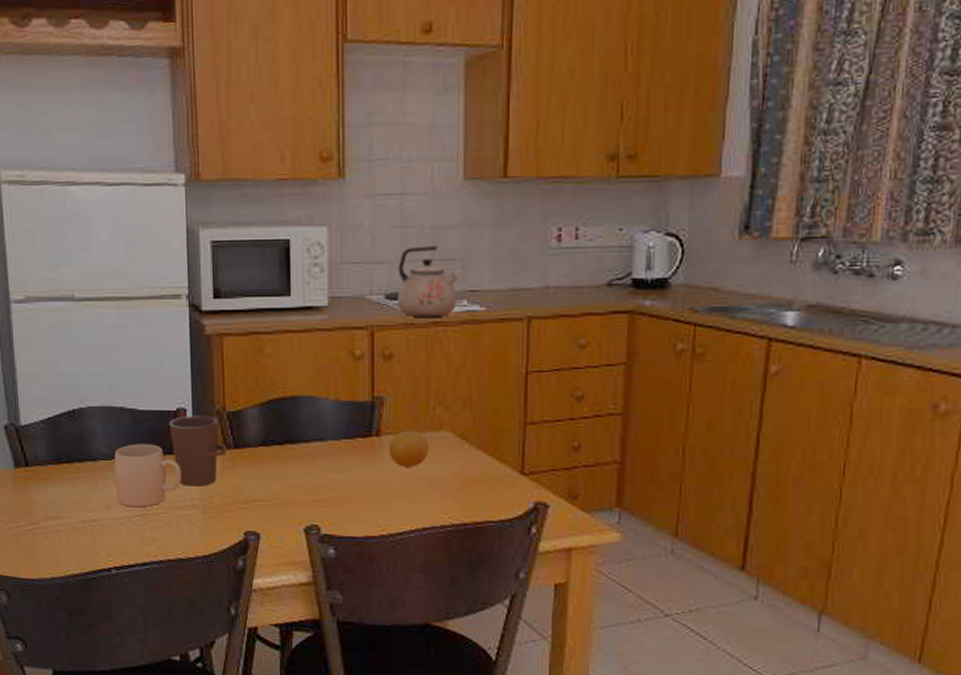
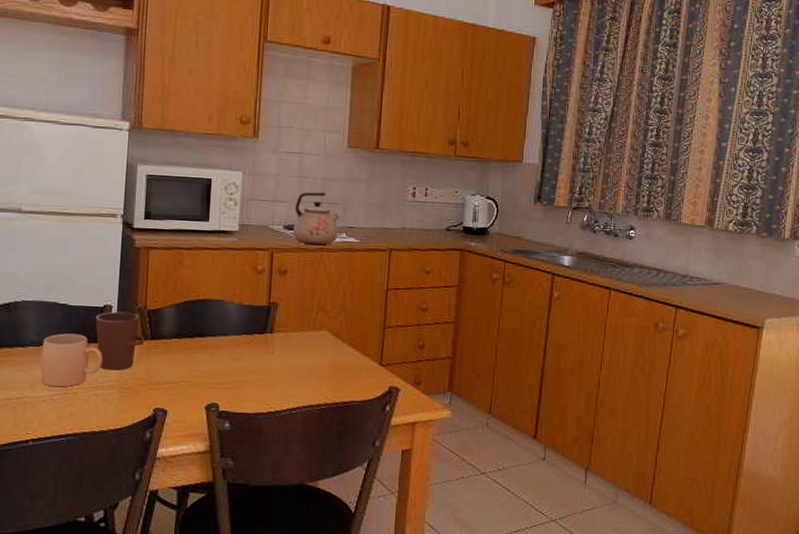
fruit: present [388,430,429,467] -> none [279,329,311,358]

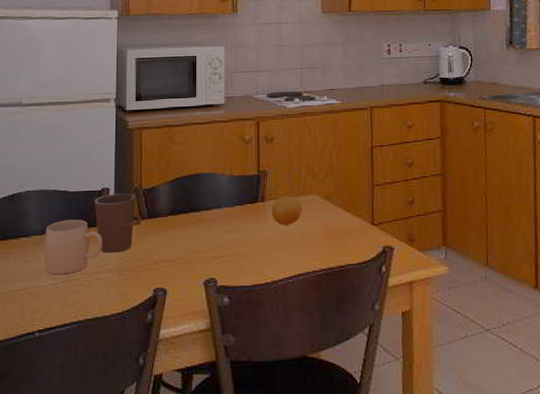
fruit: none [279,329,311,358] -> present [271,195,302,225]
kettle: present [293,192,339,245] -> none [276,58,320,110]

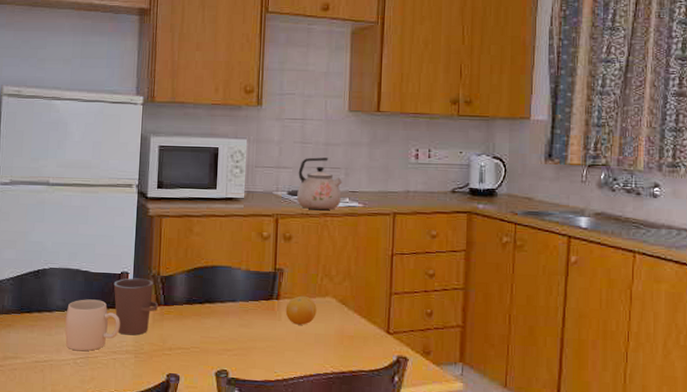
kettle: none [276,58,320,110] -> present [297,157,342,211]

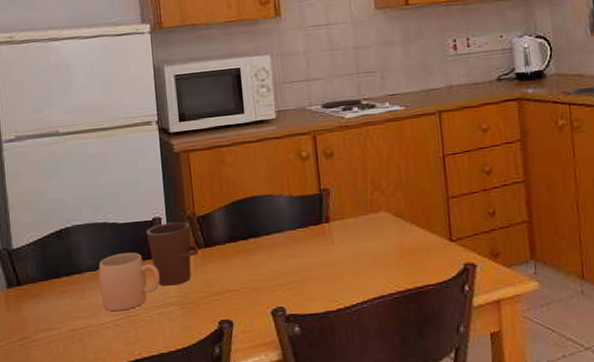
fruit: present [285,295,317,325] -> none [337,214,372,247]
kettle: present [297,157,342,211] -> none [330,62,381,121]

